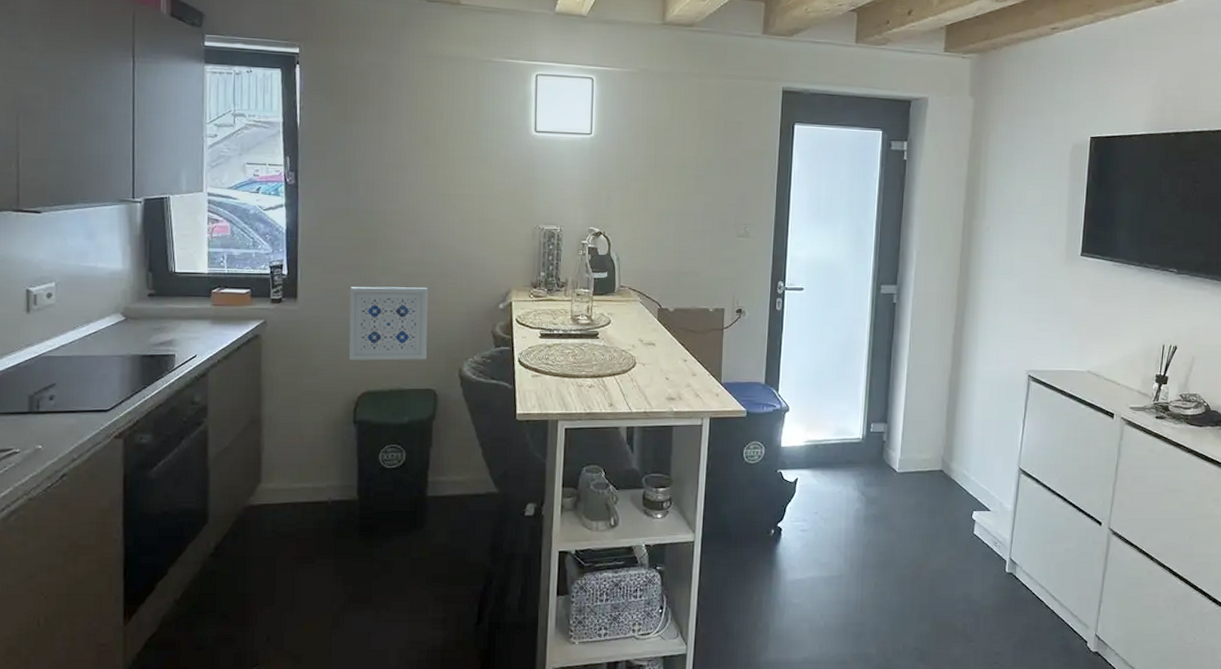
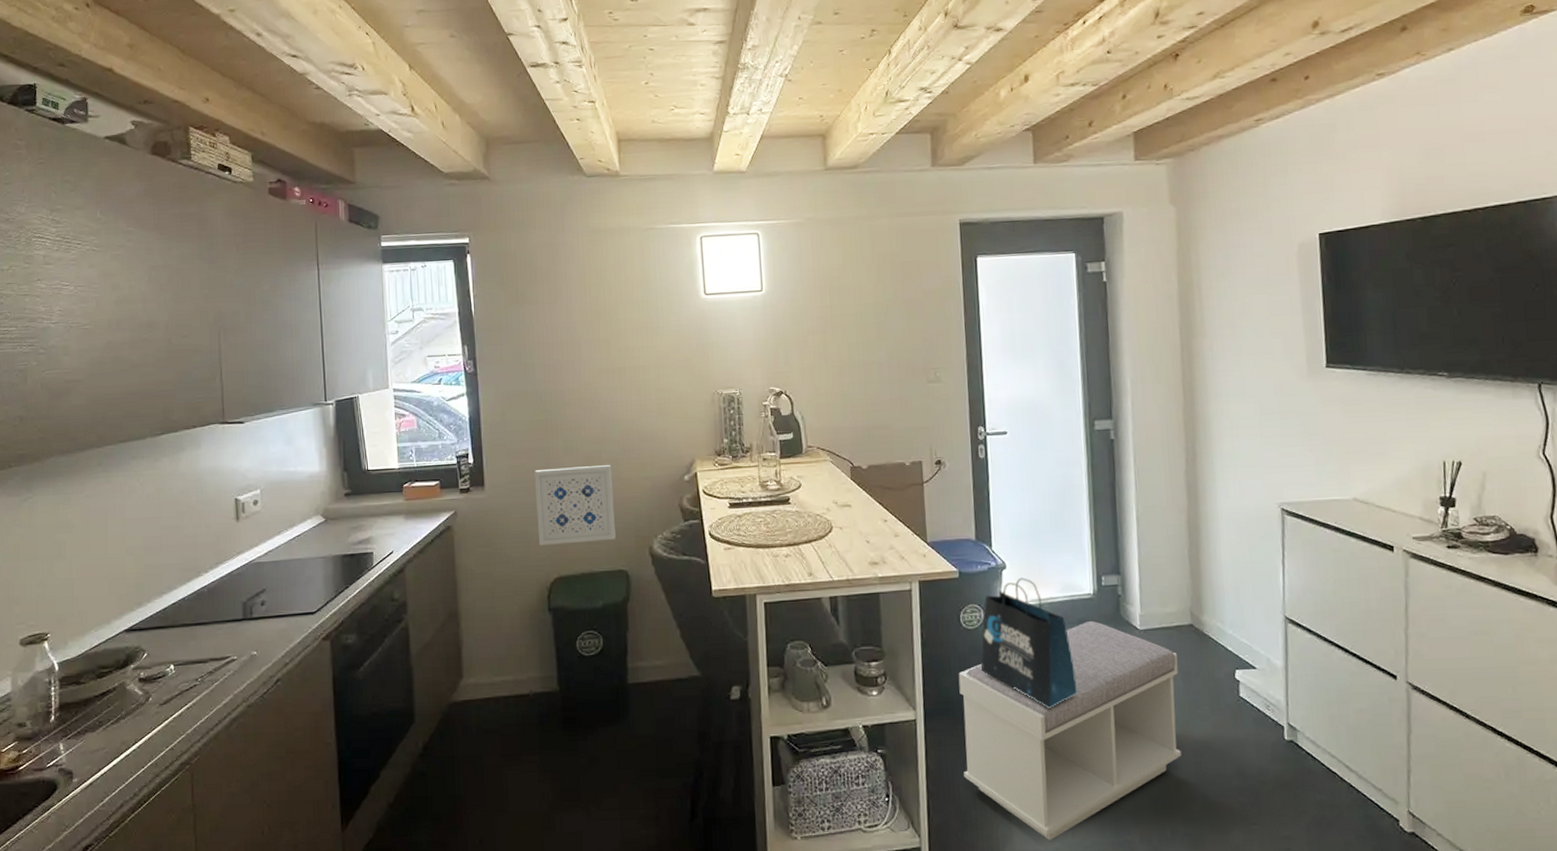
bench: none [731,462,926,651] -> present [958,620,1181,840]
tote bag: none [756,420,839,537] -> present [981,577,1077,709]

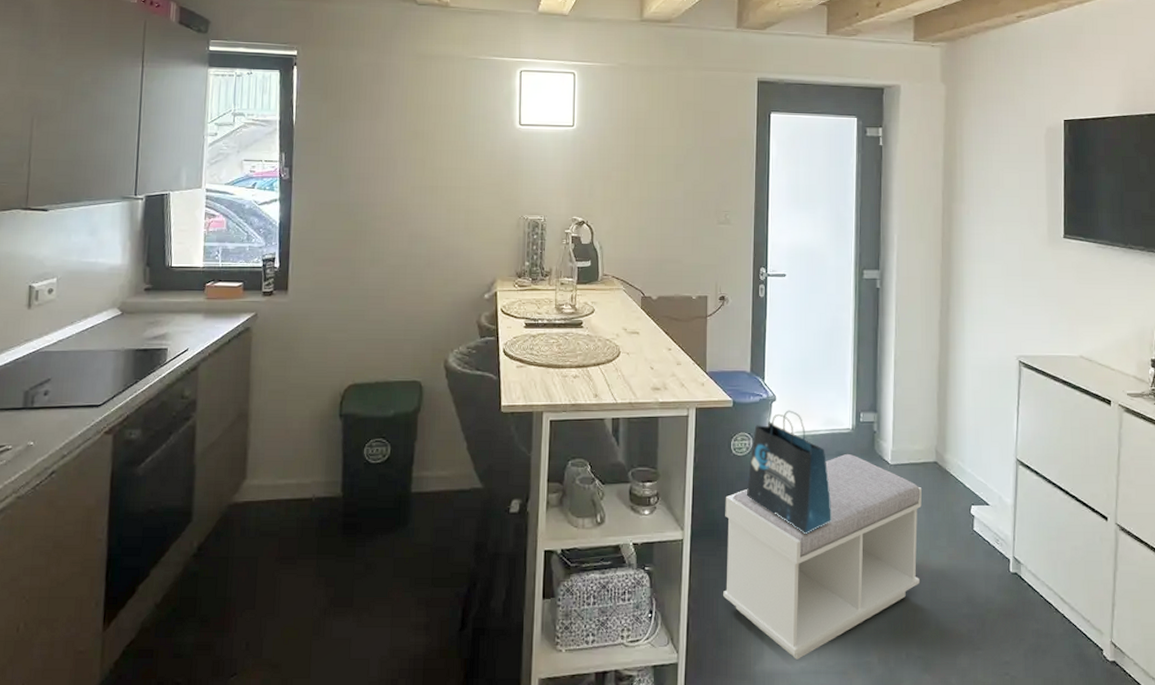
wall art: present [534,465,616,545] -> none [336,278,415,352]

